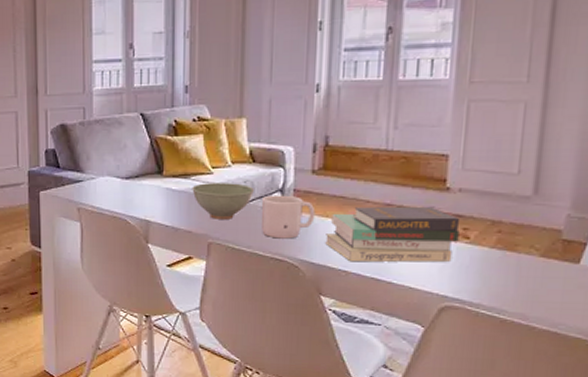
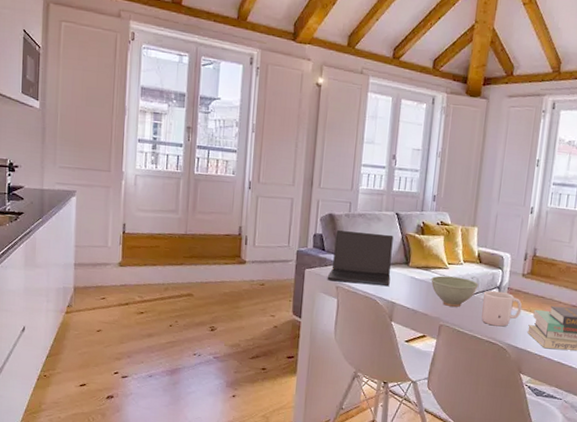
laptop: none [66,142,141,203] -> present [327,230,394,286]

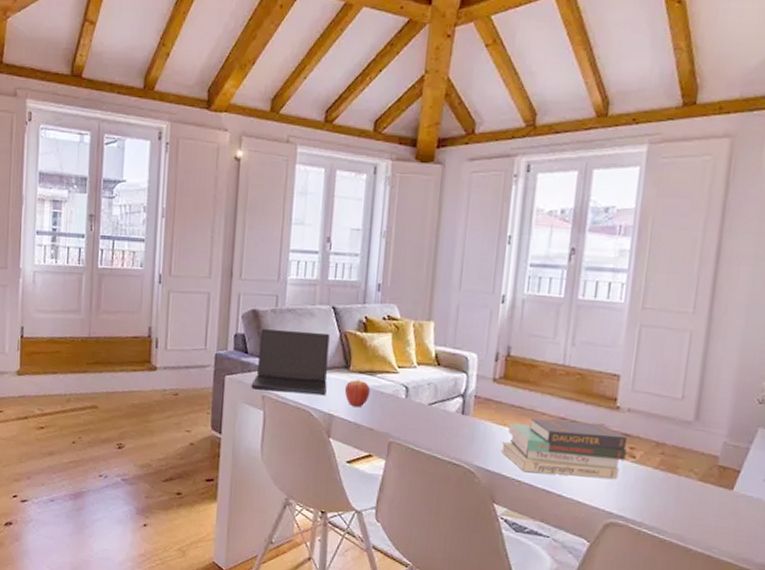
fruit: none [405,273,426,297] -> present [345,379,371,408]
bowl: present [431,275,479,307] -> none [377,381,437,420]
mug: present [481,290,522,327] -> none [441,399,494,445]

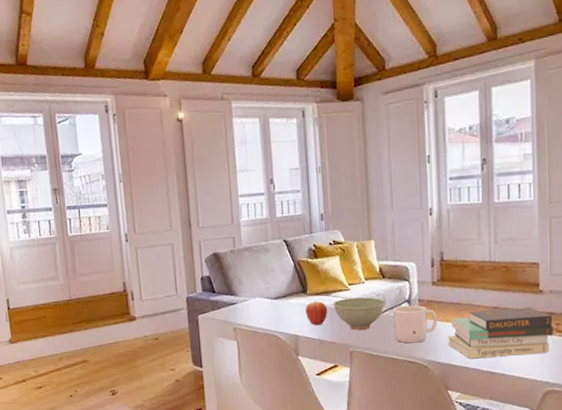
laptop: present [251,329,330,395] -> none [222,265,290,324]
bowl: none [377,381,437,420] -> present [333,297,385,330]
mug: none [441,399,494,445] -> present [392,304,438,344]

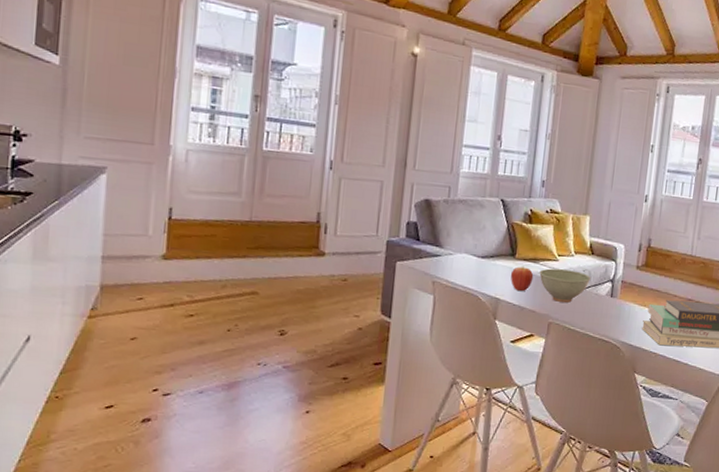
mug: present [392,304,438,344] -> none [593,284,637,323]

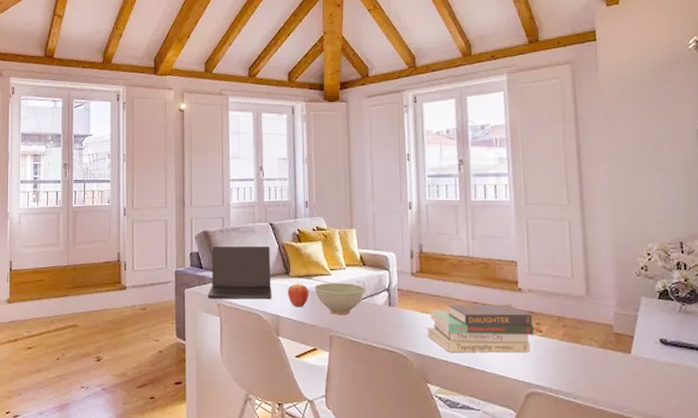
laptop: none [422,218,498,280] -> present [207,247,272,299]

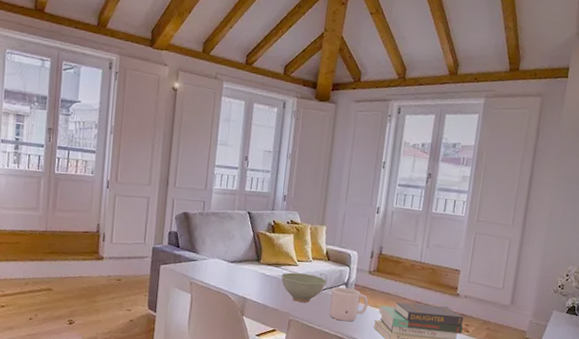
laptop: present [207,247,272,299] -> none [181,228,245,282]
fruit: present [288,283,309,308] -> none [256,270,276,292]
mug: none [372,293,417,332] -> present [329,286,369,322]

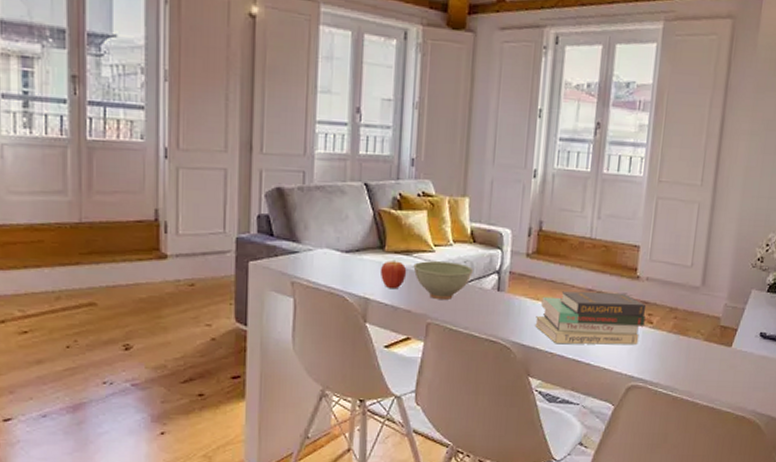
fruit: none [256,270,276,292] -> present [381,259,407,289]
mug: present [329,286,369,322] -> none [478,276,528,321]

